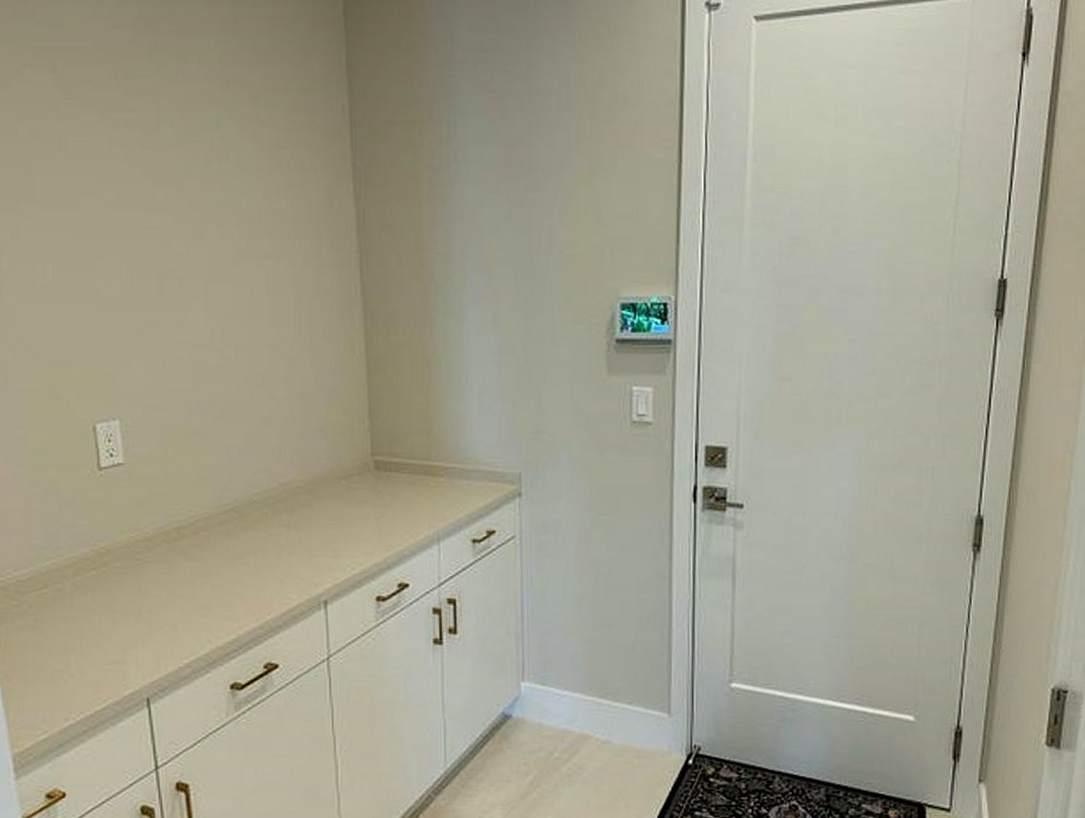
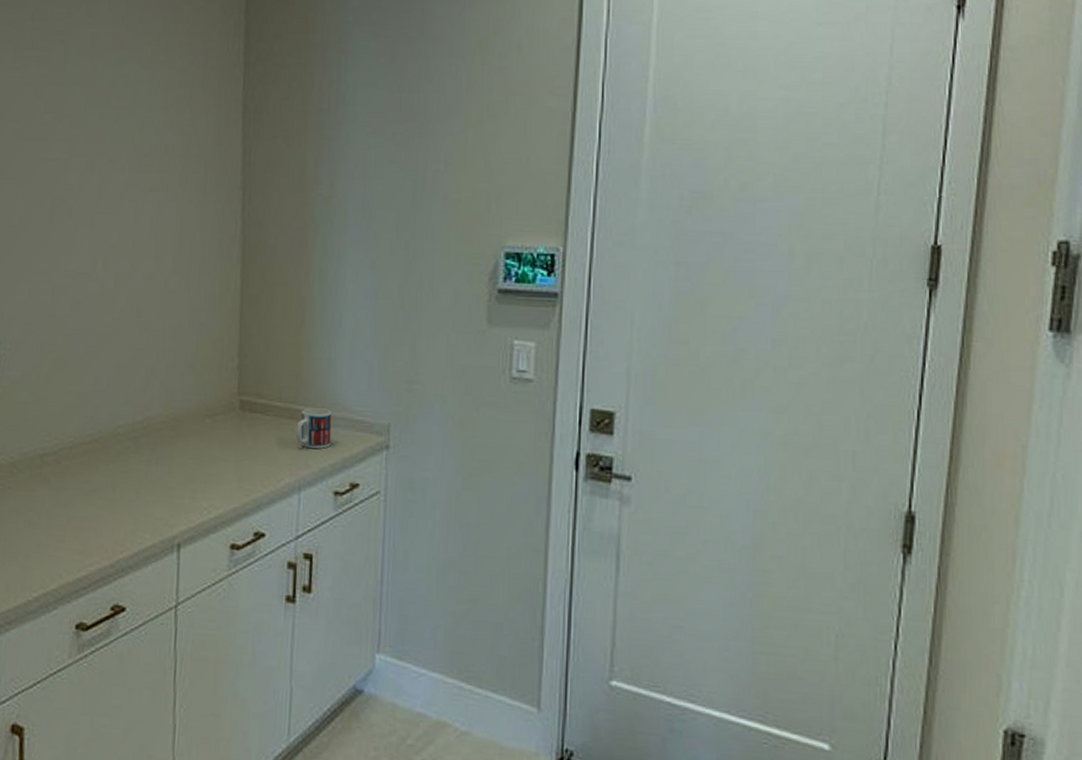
mug: none [431,463,465,501] -> present [295,408,332,449]

